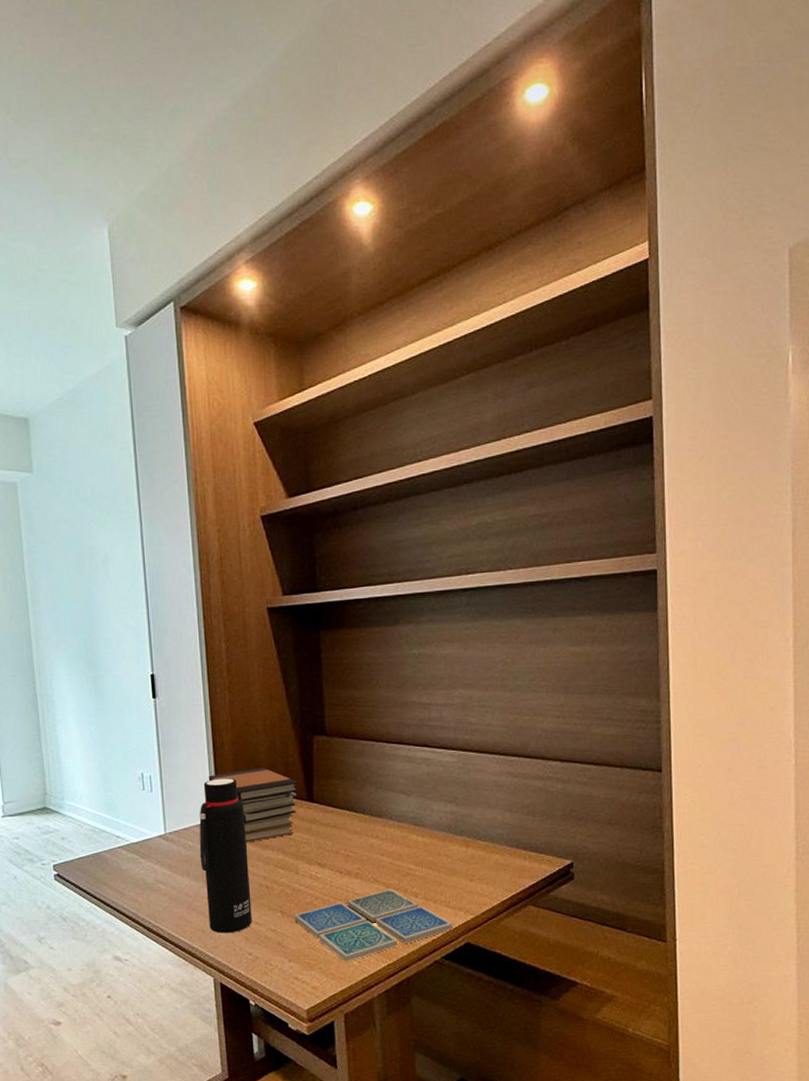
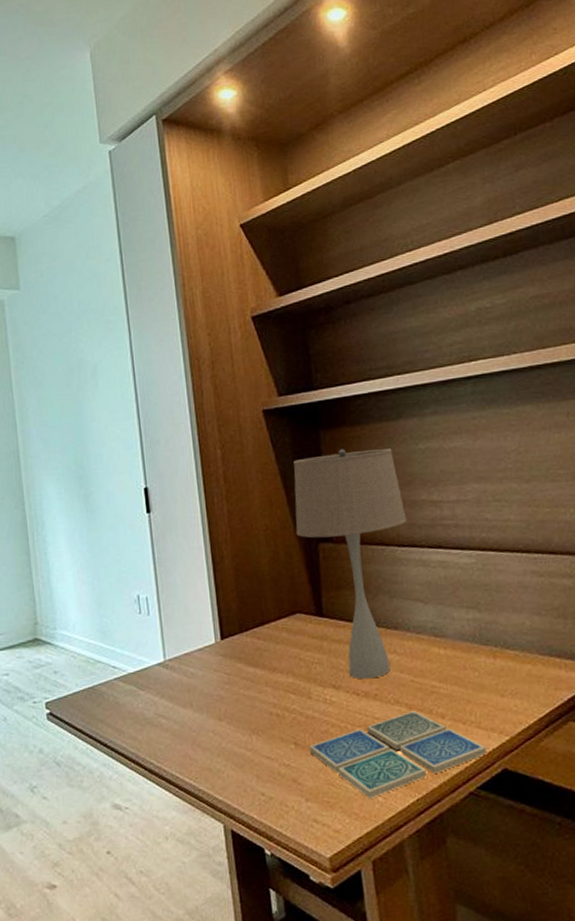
water bottle: present [199,778,252,934] -> none [200,595,263,772]
book stack: present [208,768,299,843] -> none [208,581,307,666]
table lamp: none [293,649,397,860] -> present [293,448,407,679]

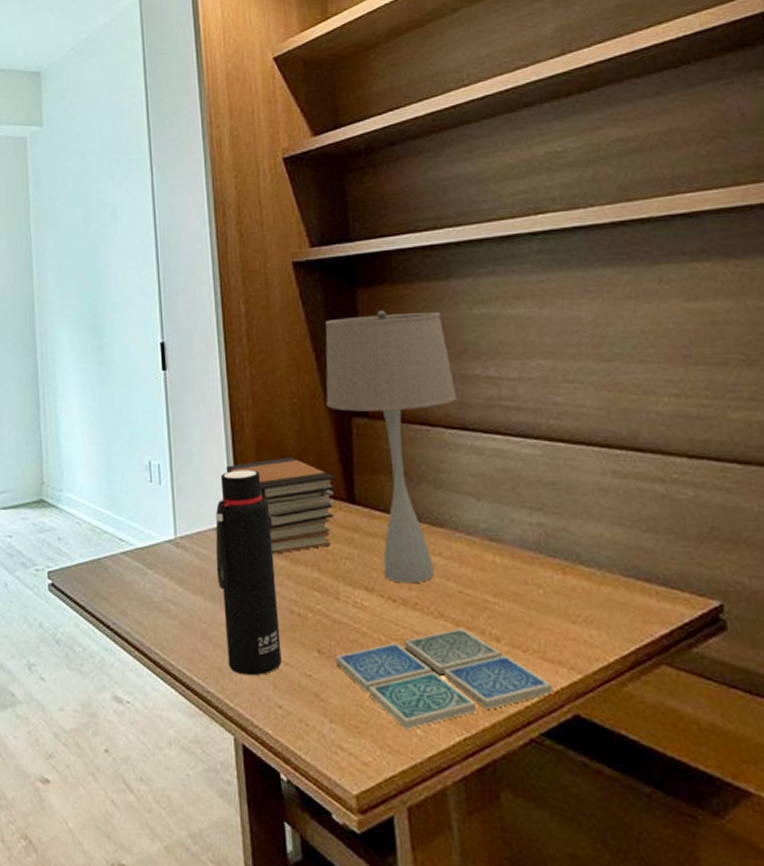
water bottle: none [200,595,263,772] -> present [215,470,282,676]
book stack: none [208,581,307,666] -> present [225,457,337,554]

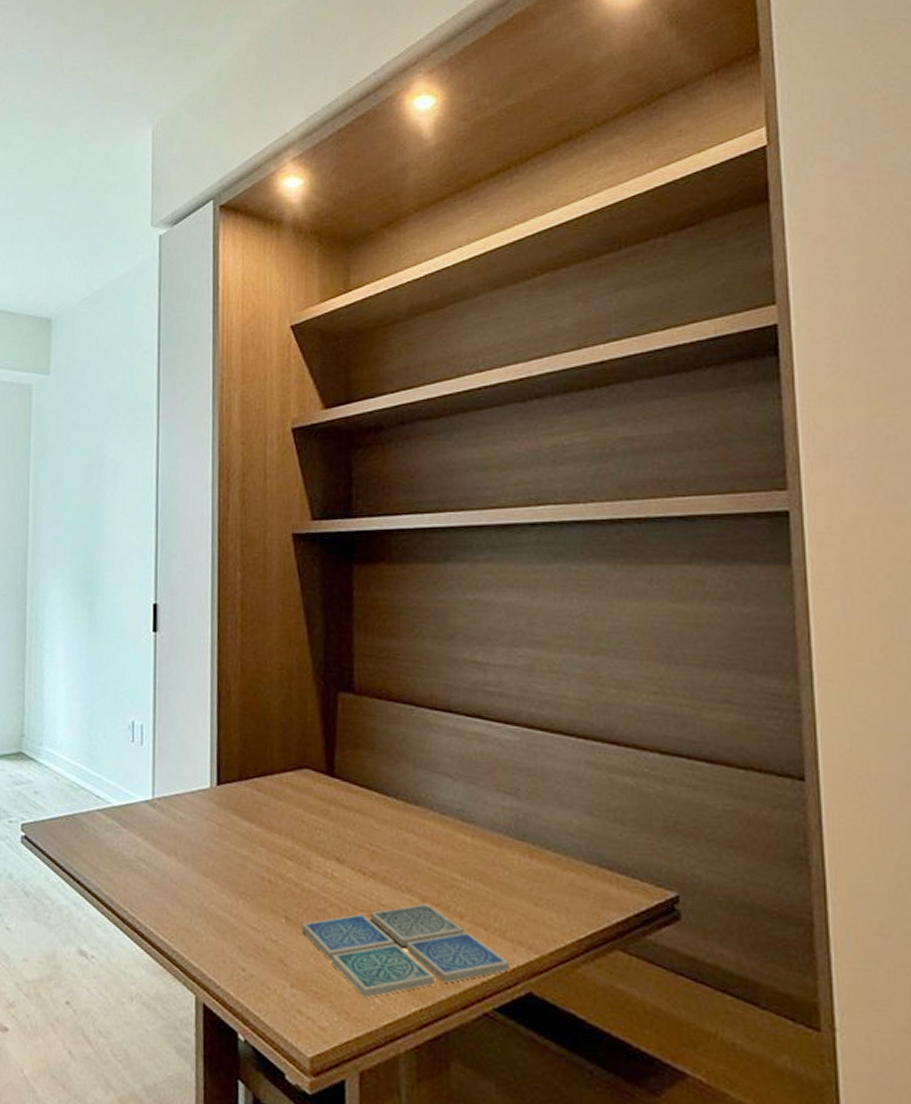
water bottle: present [215,470,282,676] -> none [191,735,250,938]
book stack: present [225,457,337,554] -> none [209,726,317,821]
table lamp: present [325,310,457,584] -> none [314,588,444,858]

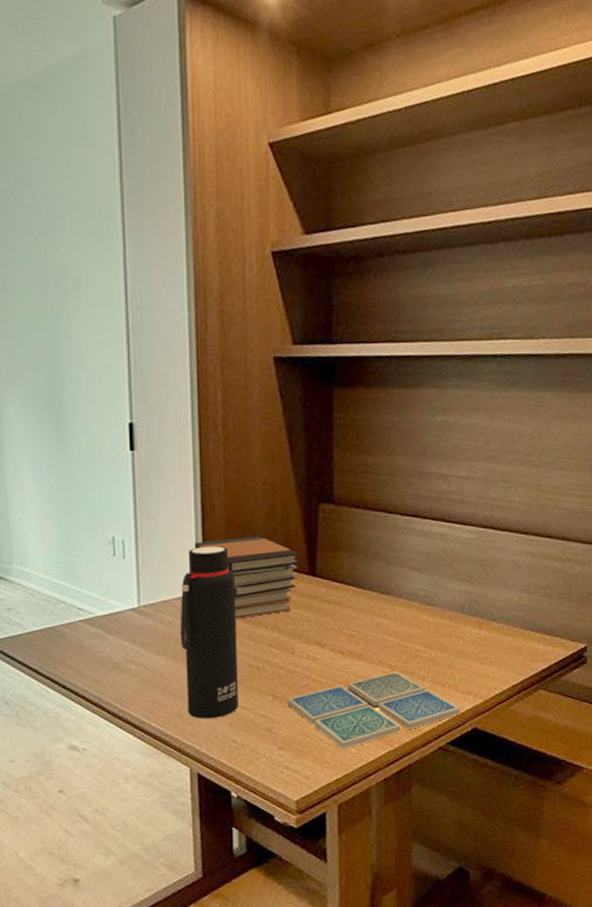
water bottle: none [191,735,250,938] -> present [180,546,239,719]
book stack: none [209,726,317,821] -> present [194,536,300,619]

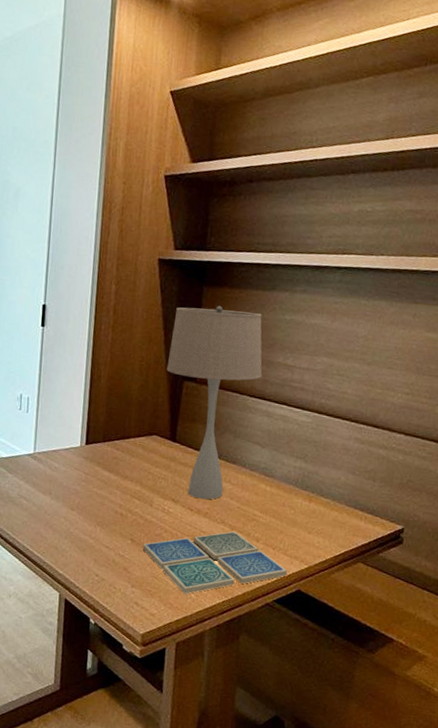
water bottle: present [180,546,239,719] -> none [62,408,111,554]
book stack: present [194,536,300,619] -> none [81,403,165,471]
table lamp: none [297,410,414,640] -> present [166,306,262,500]

